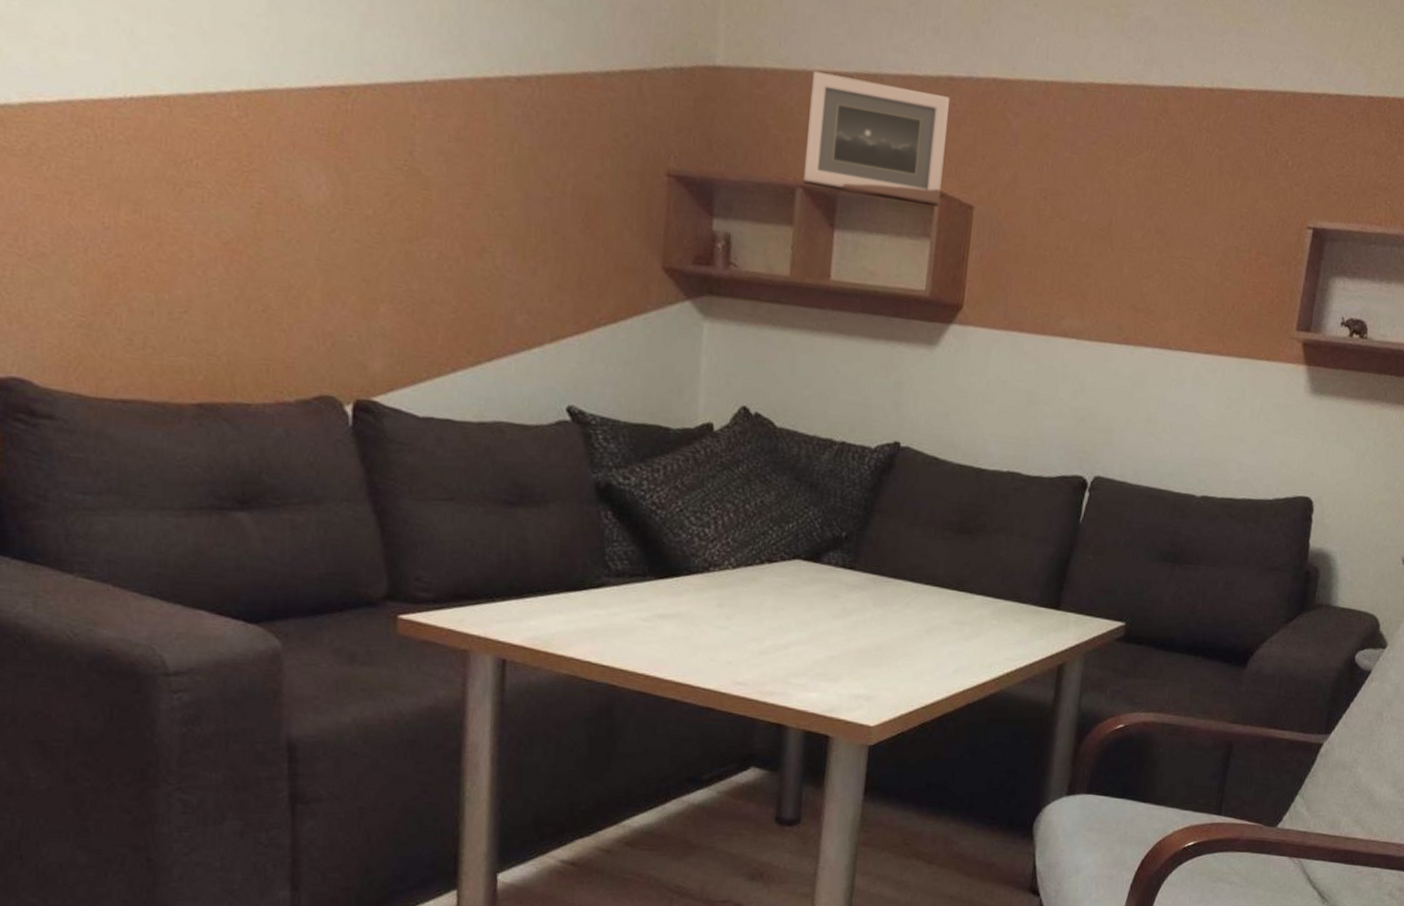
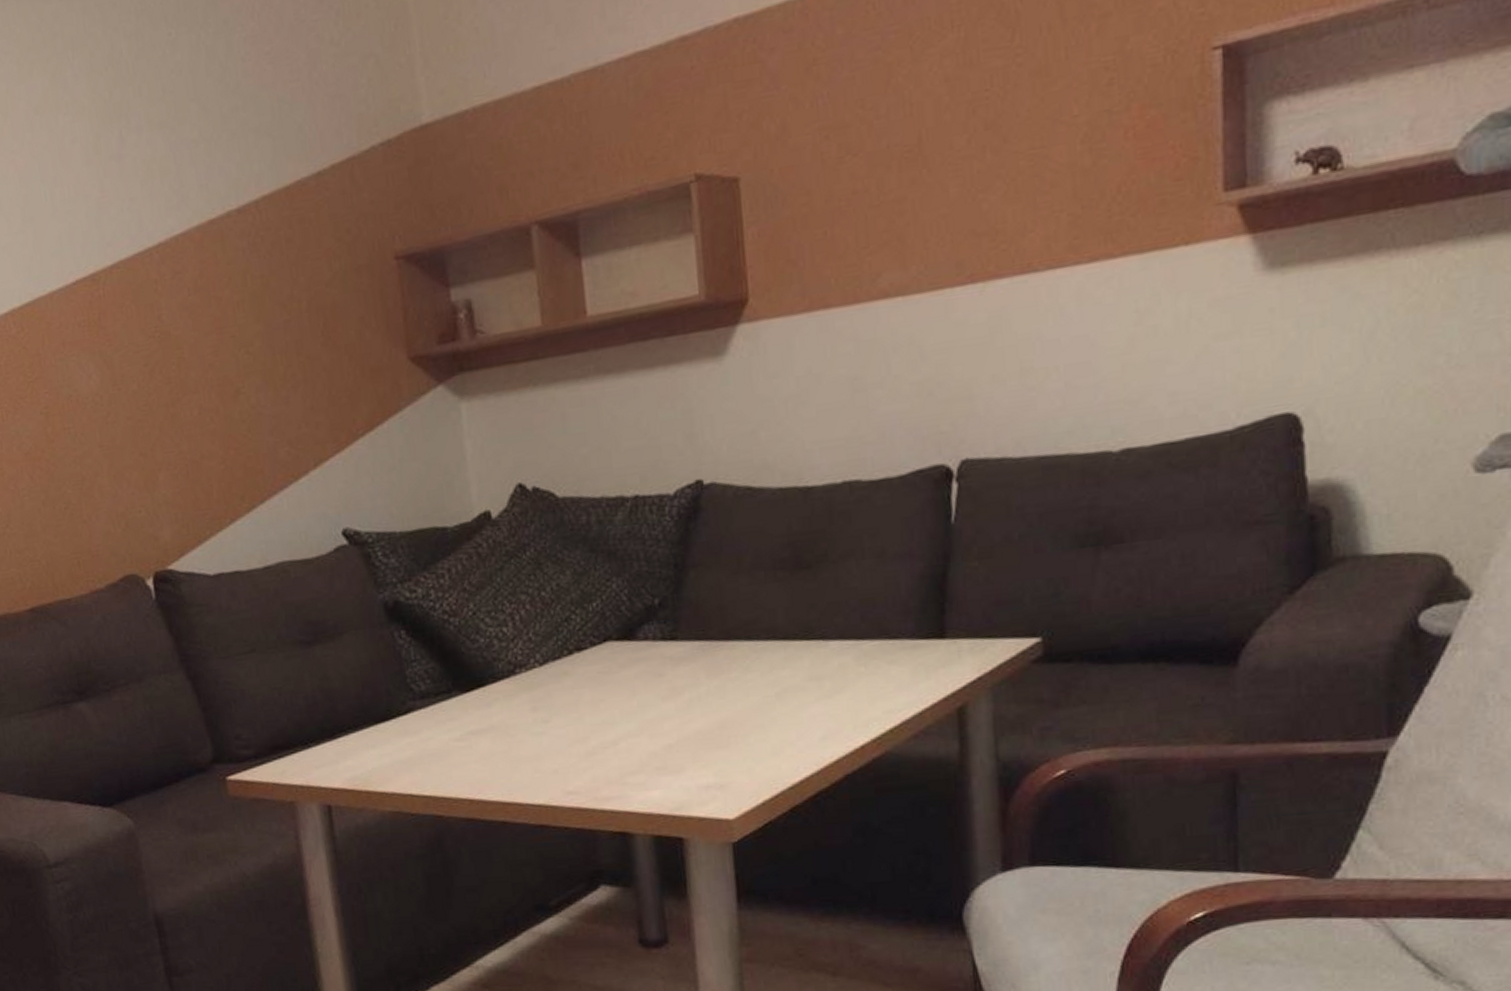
picture frame: present [803,71,951,207] -> none [525,61,697,219]

